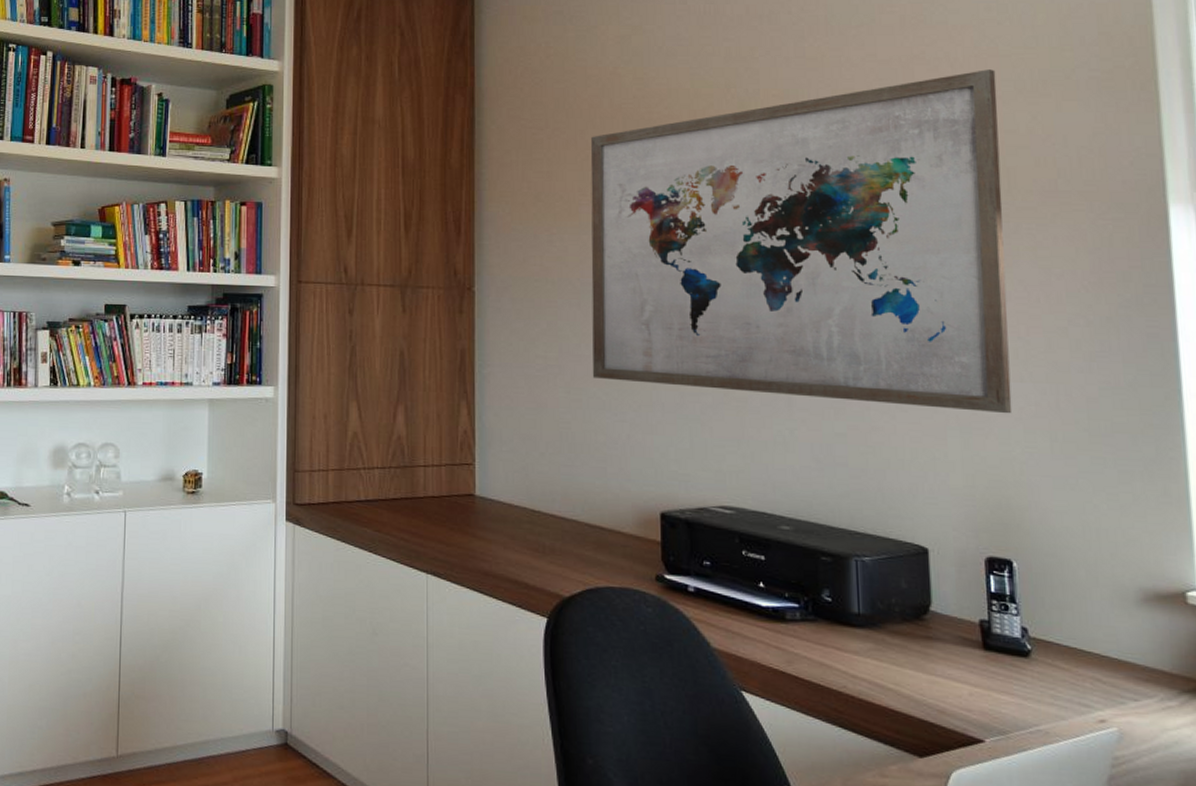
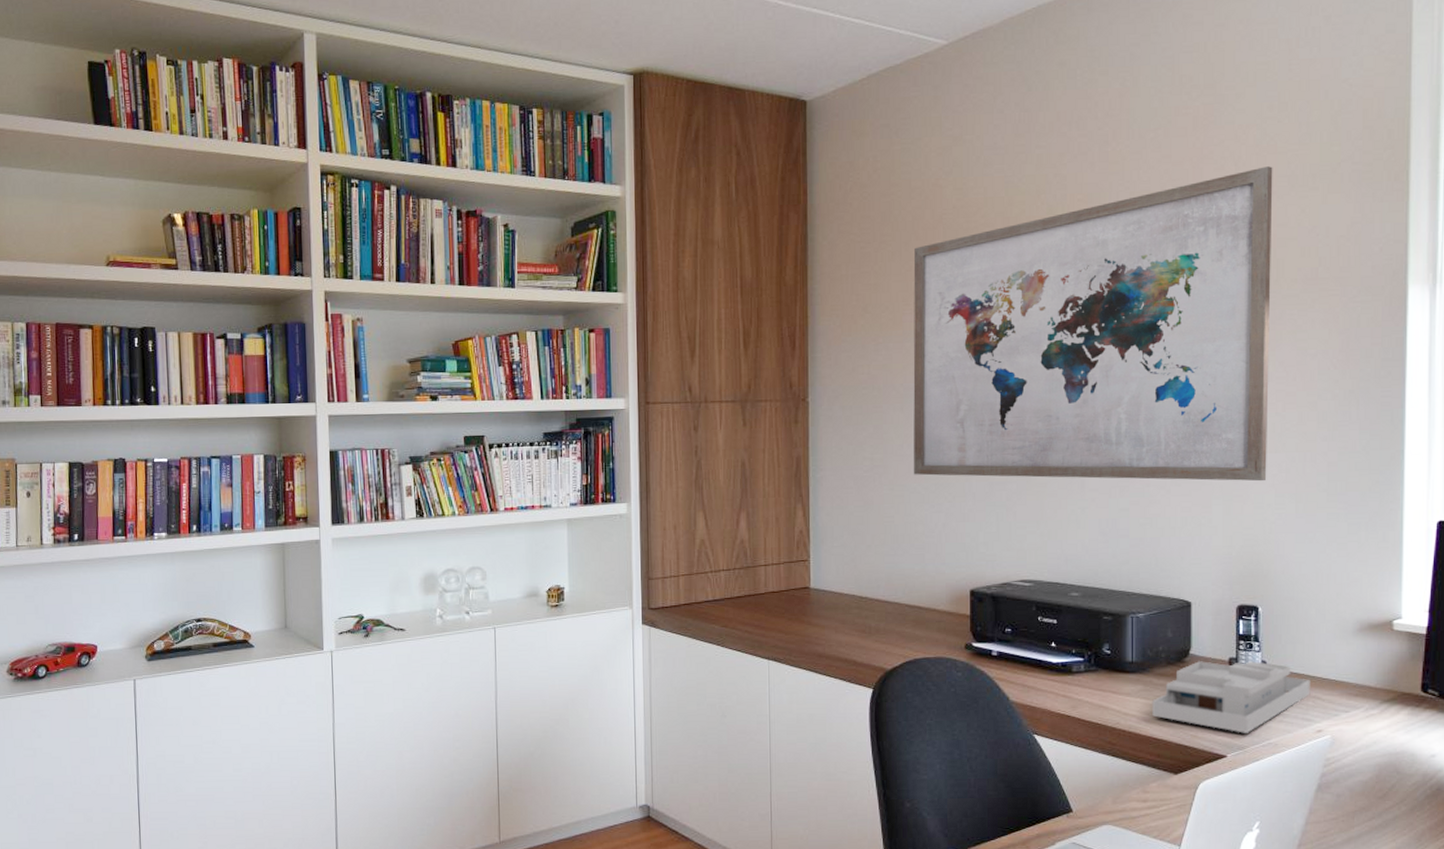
desk organizer: none [885,620,1087,715] -> present [1151,661,1311,733]

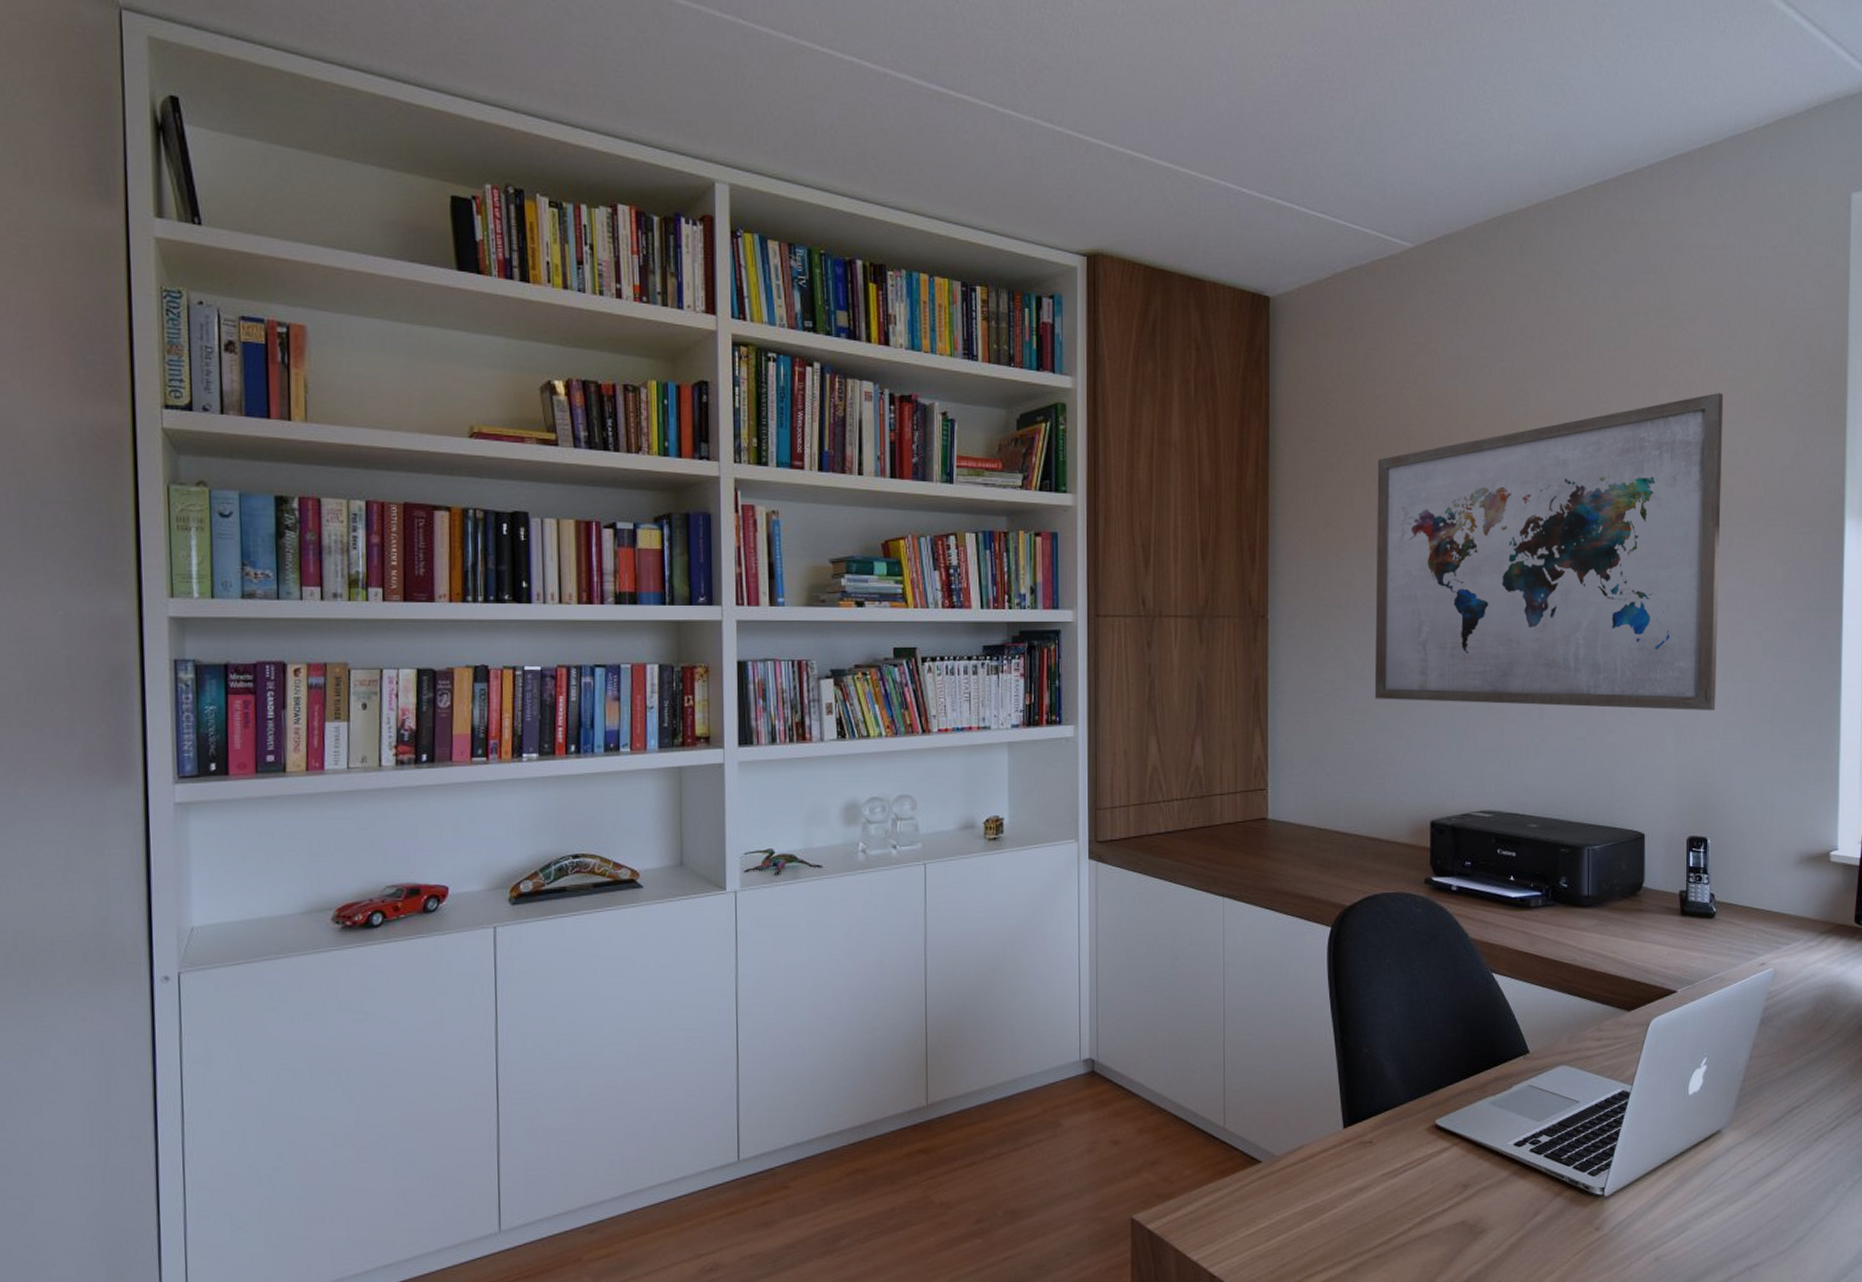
desk organizer: present [1151,661,1311,733] -> none [1606,894,1755,968]

